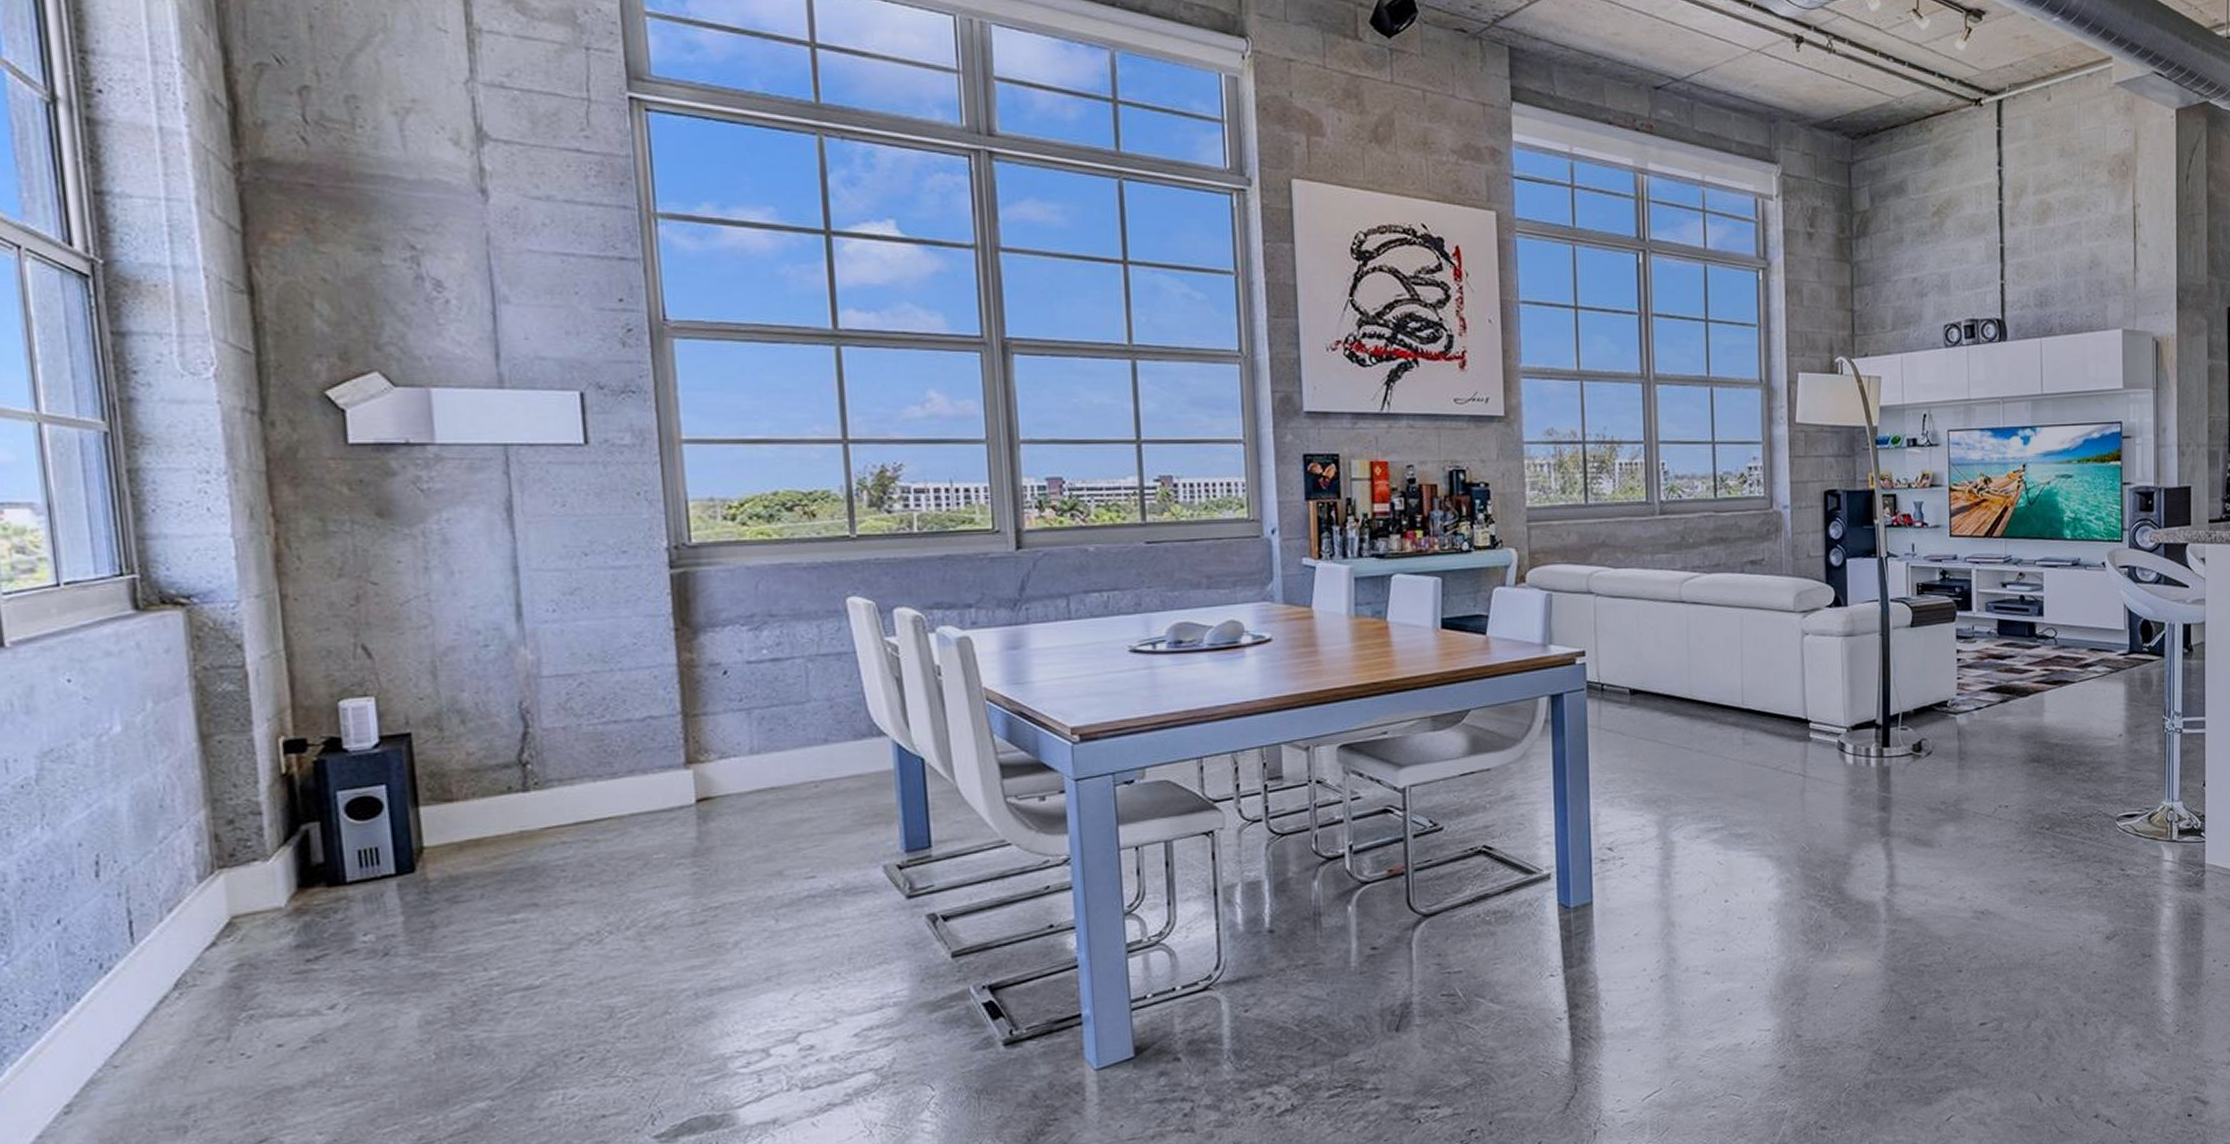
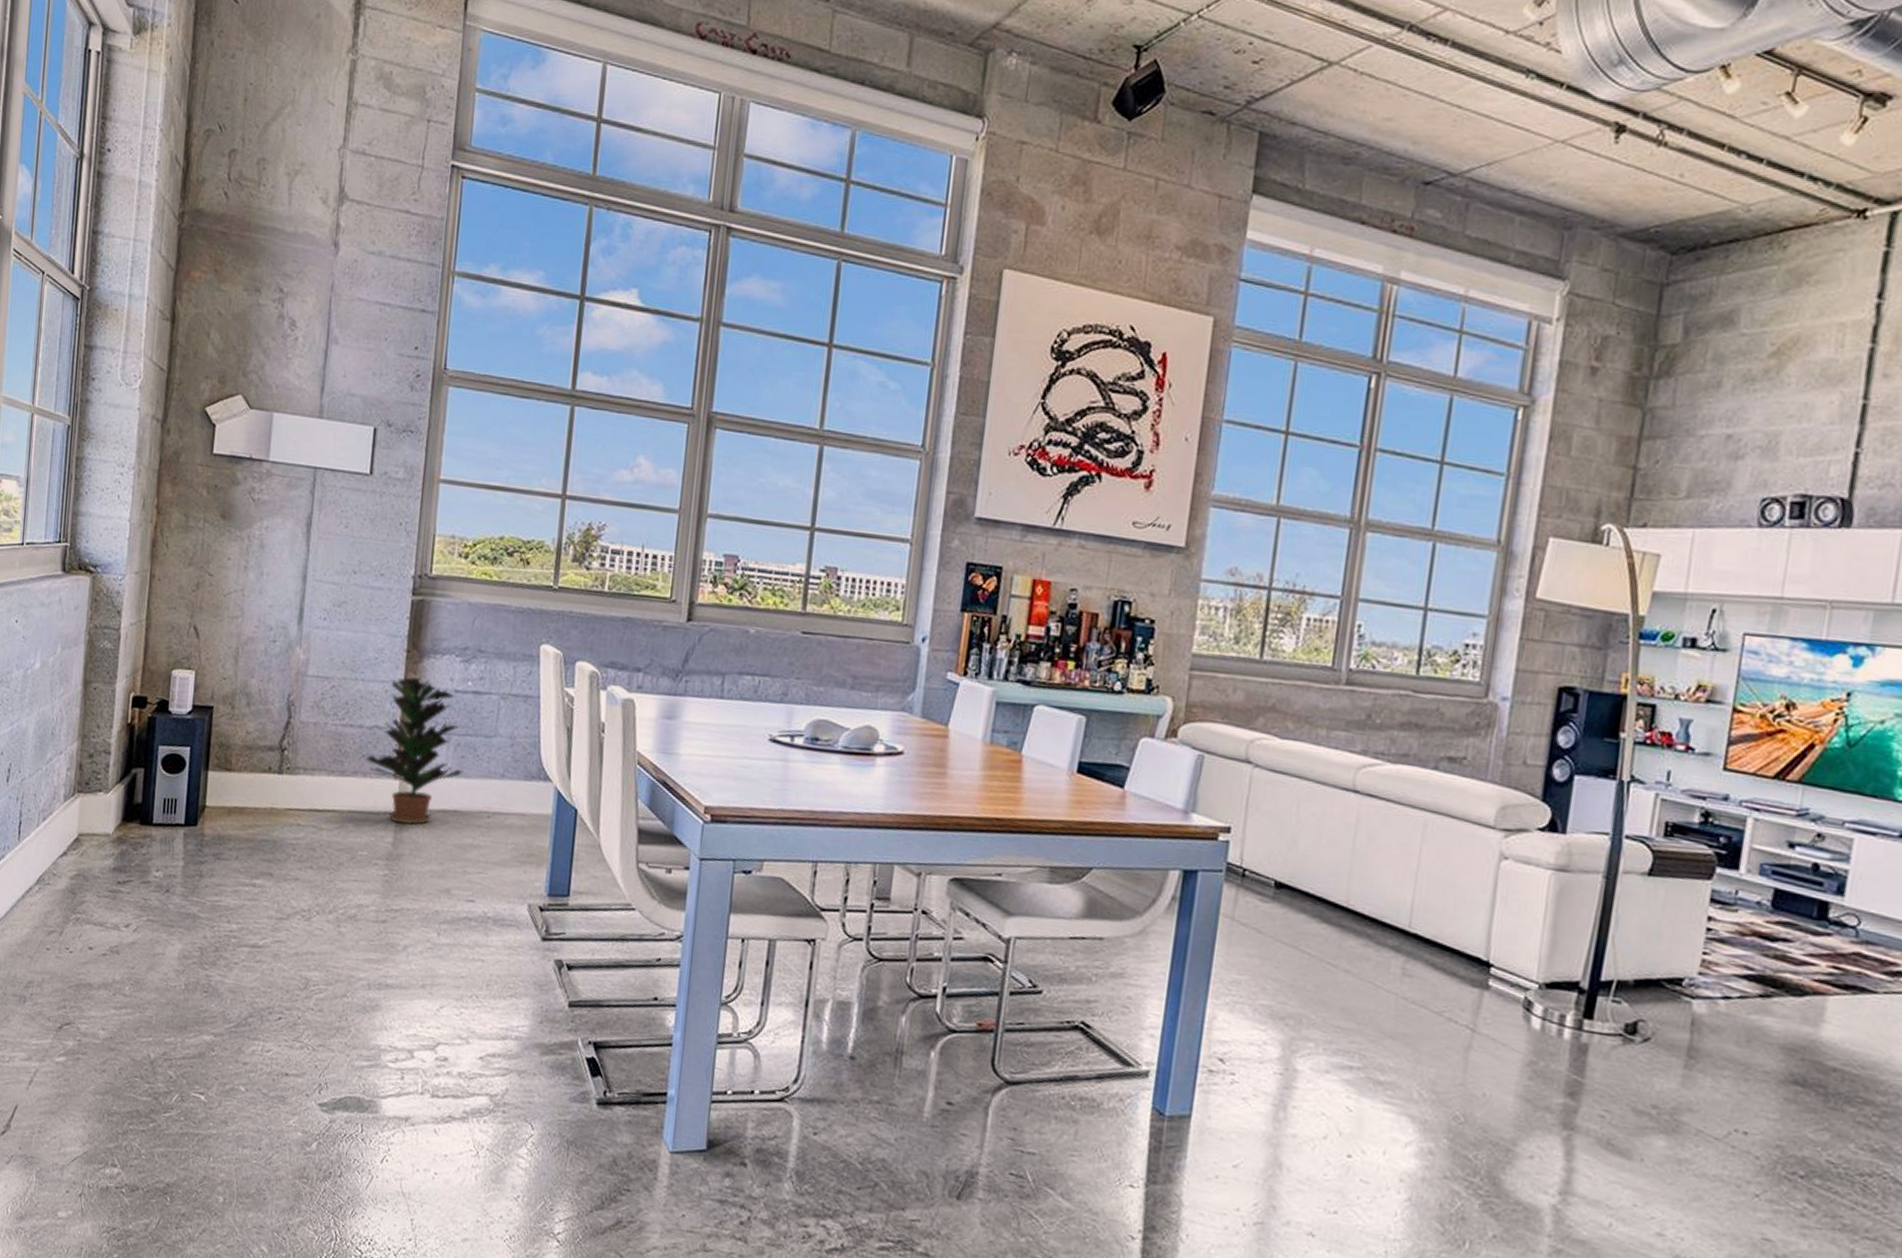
potted plant: none [641,655,775,814] -> present [364,677,464,825]

